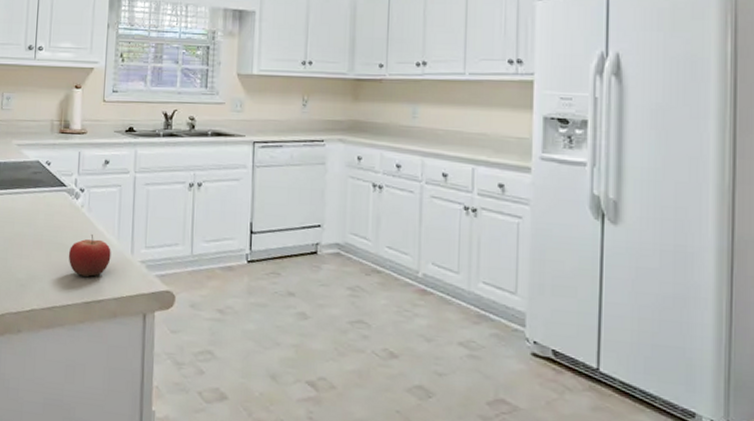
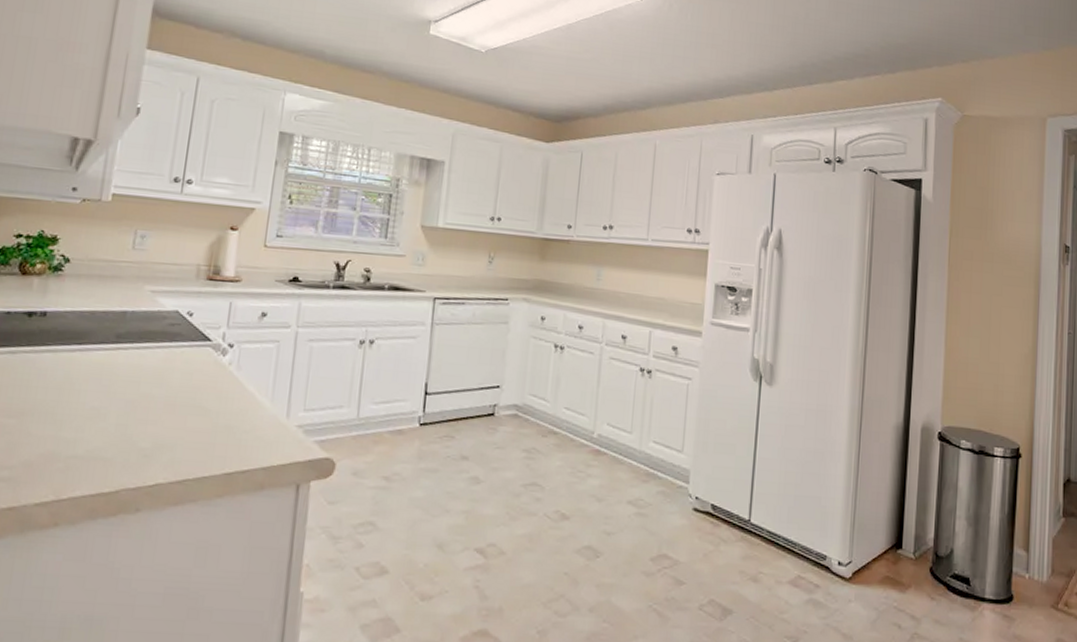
fruit: present [68,235,111,277] -> none [208,396,263,444]

